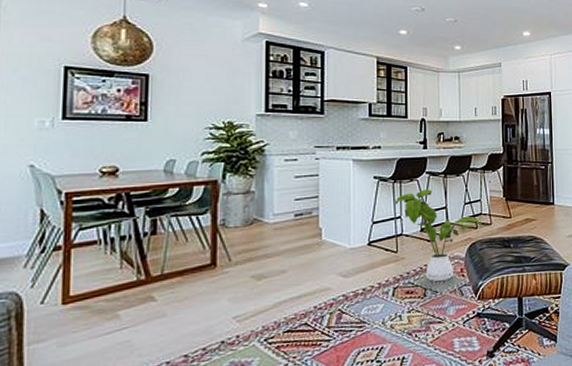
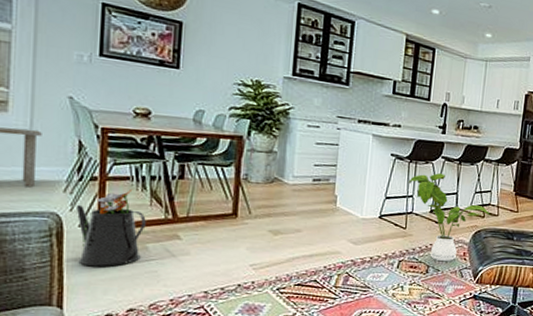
watering can: none [37,253,116,347] -> present [76,188,146,266]

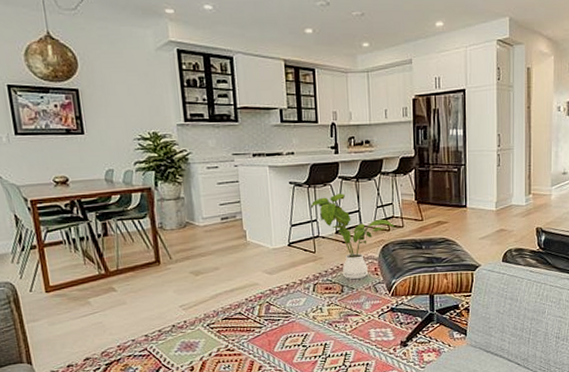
watering can: present [76,188,146,266] -> none [24,251,86,325]

